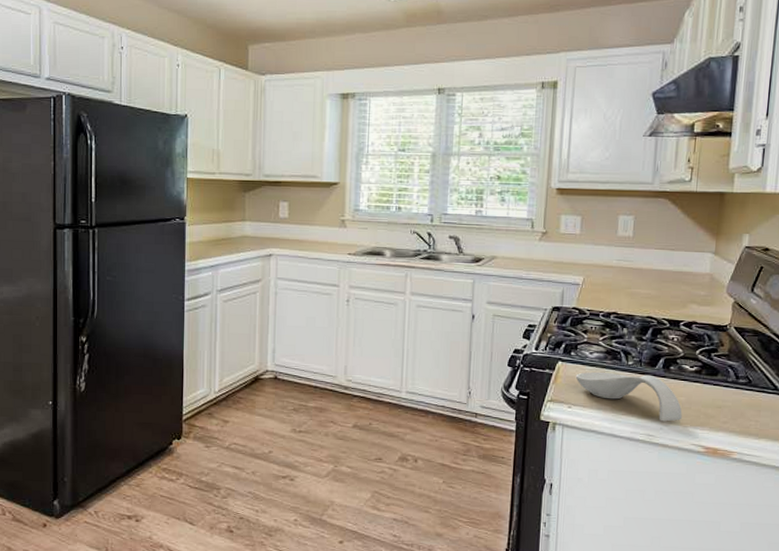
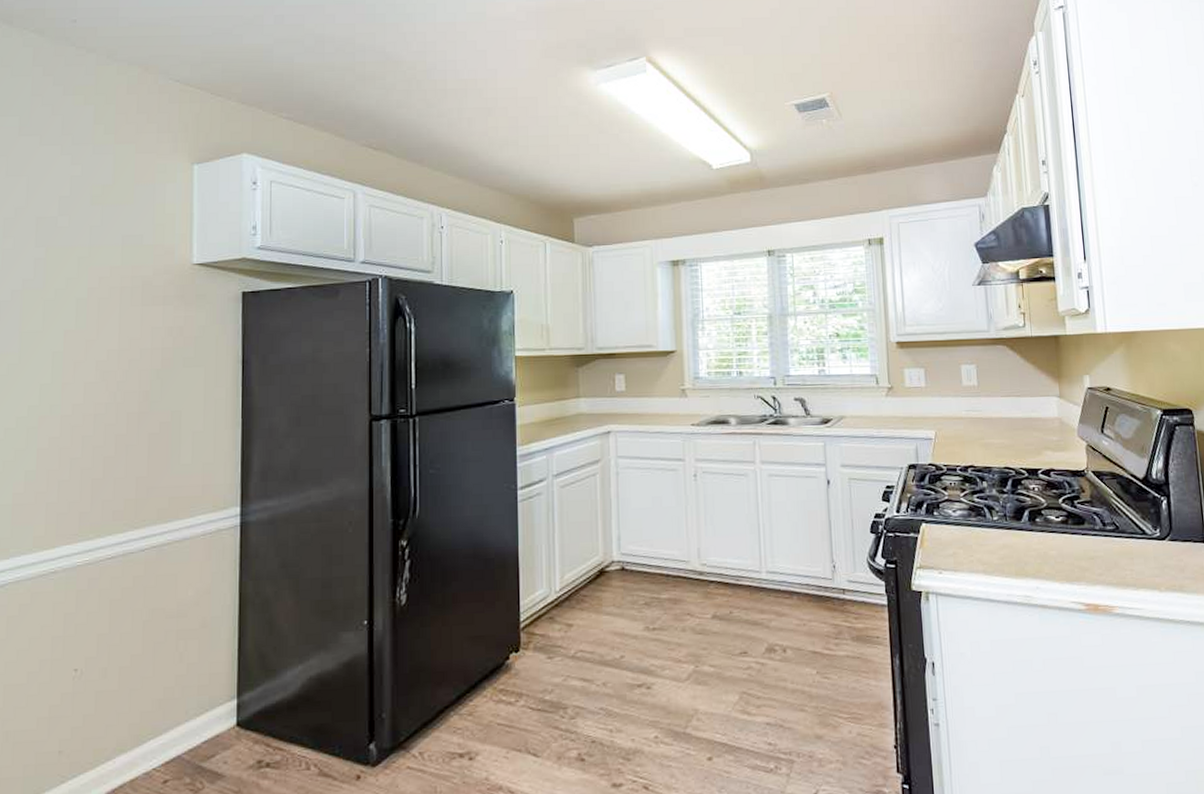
spoon rest: present [575,371,682,422] -> none [941,529,1057,580]

